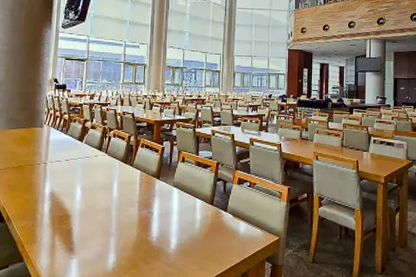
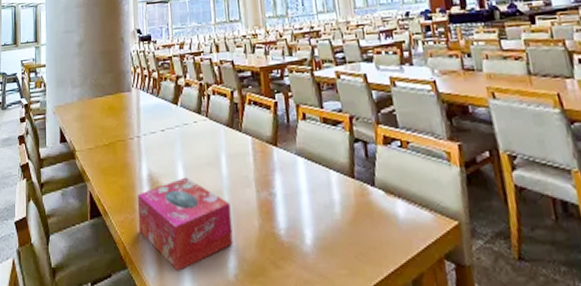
tissue box: none [37,196,116,264] -> present [137,177,233,271]

